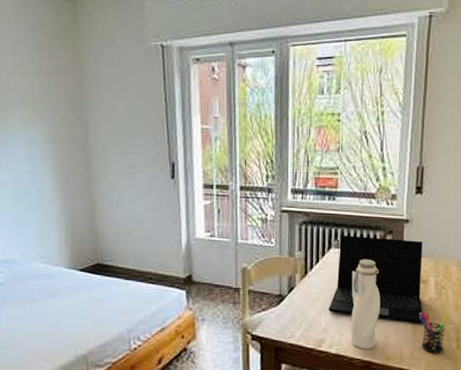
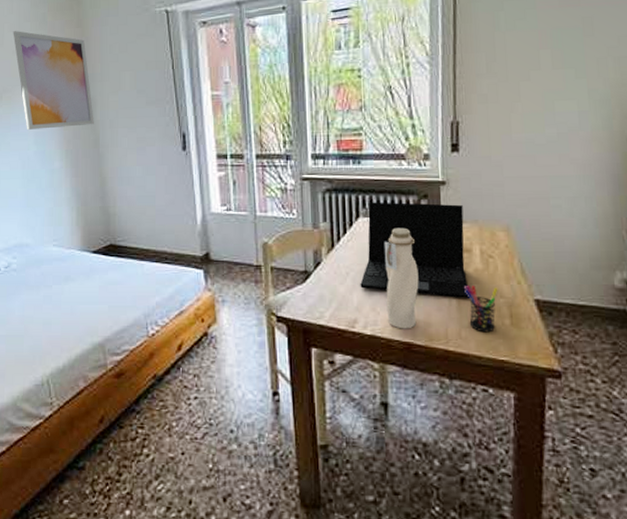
wall art: none [8,53,87,151] -> present [13,31,94,130]

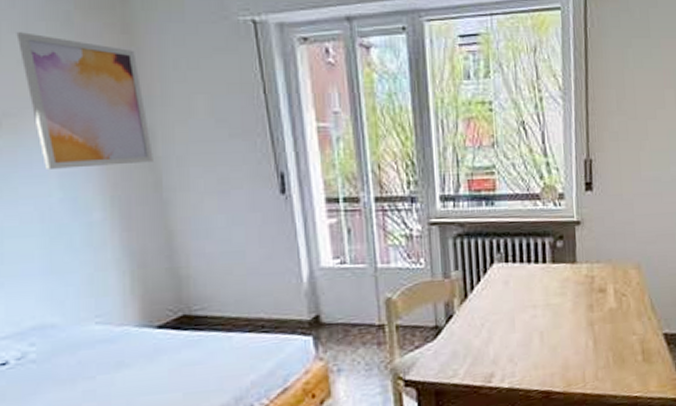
laptop: present [360,202,471,300] -> none [496,244,606,340]
water bottle: present [384,227,419,329] -> none [520,271,556,378]
pen holder: present [464,286,498,333] -> none [600,325,631,372]

